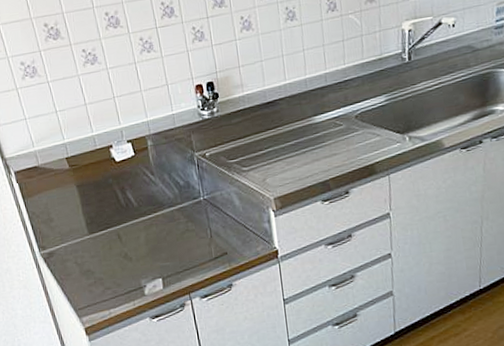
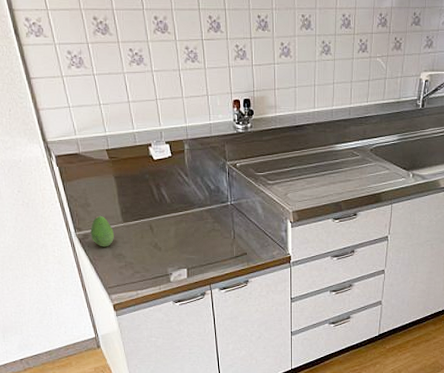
fruit: none [55,229,81,265] -> present [90,215,114,247]

